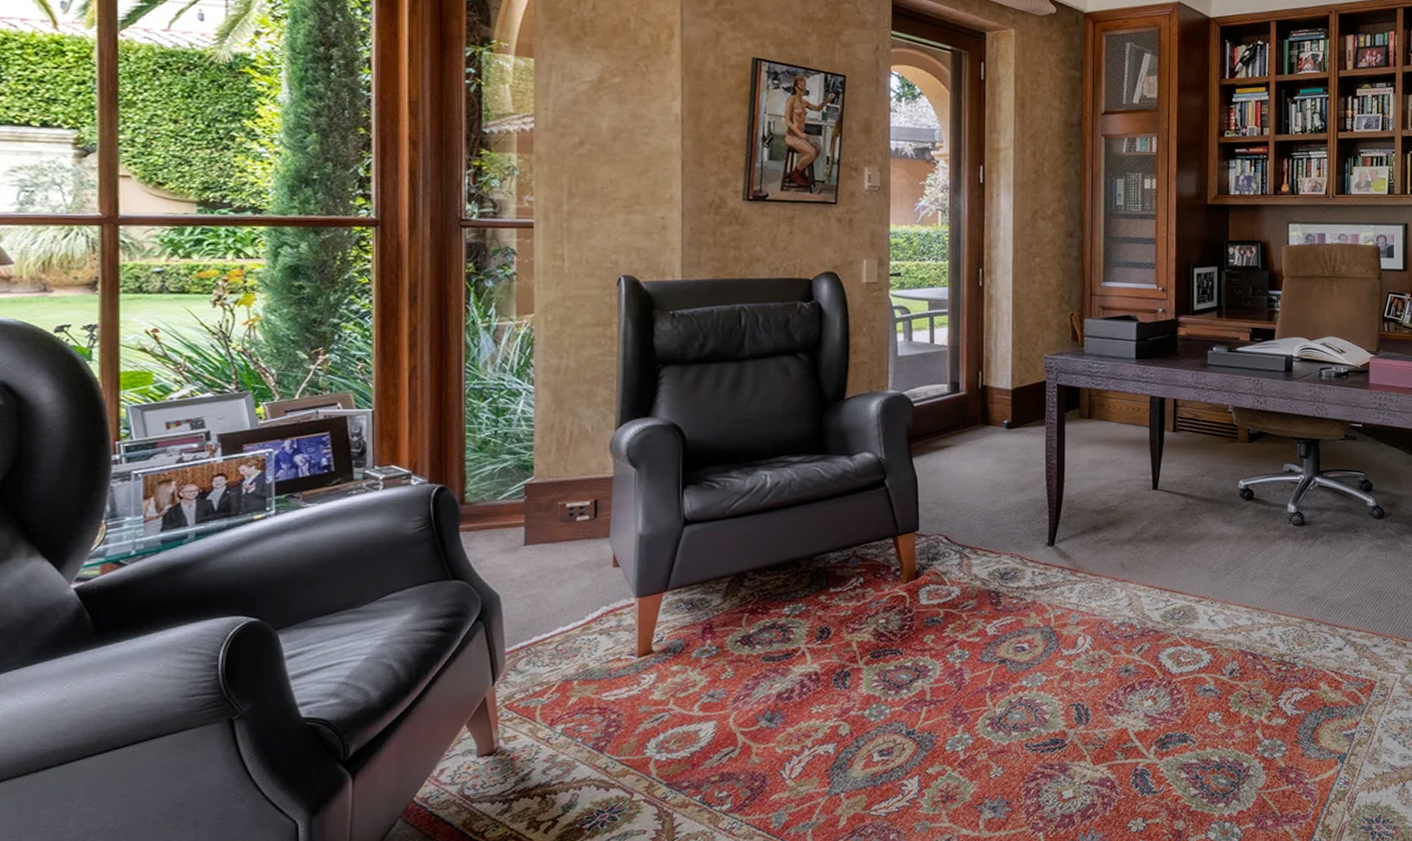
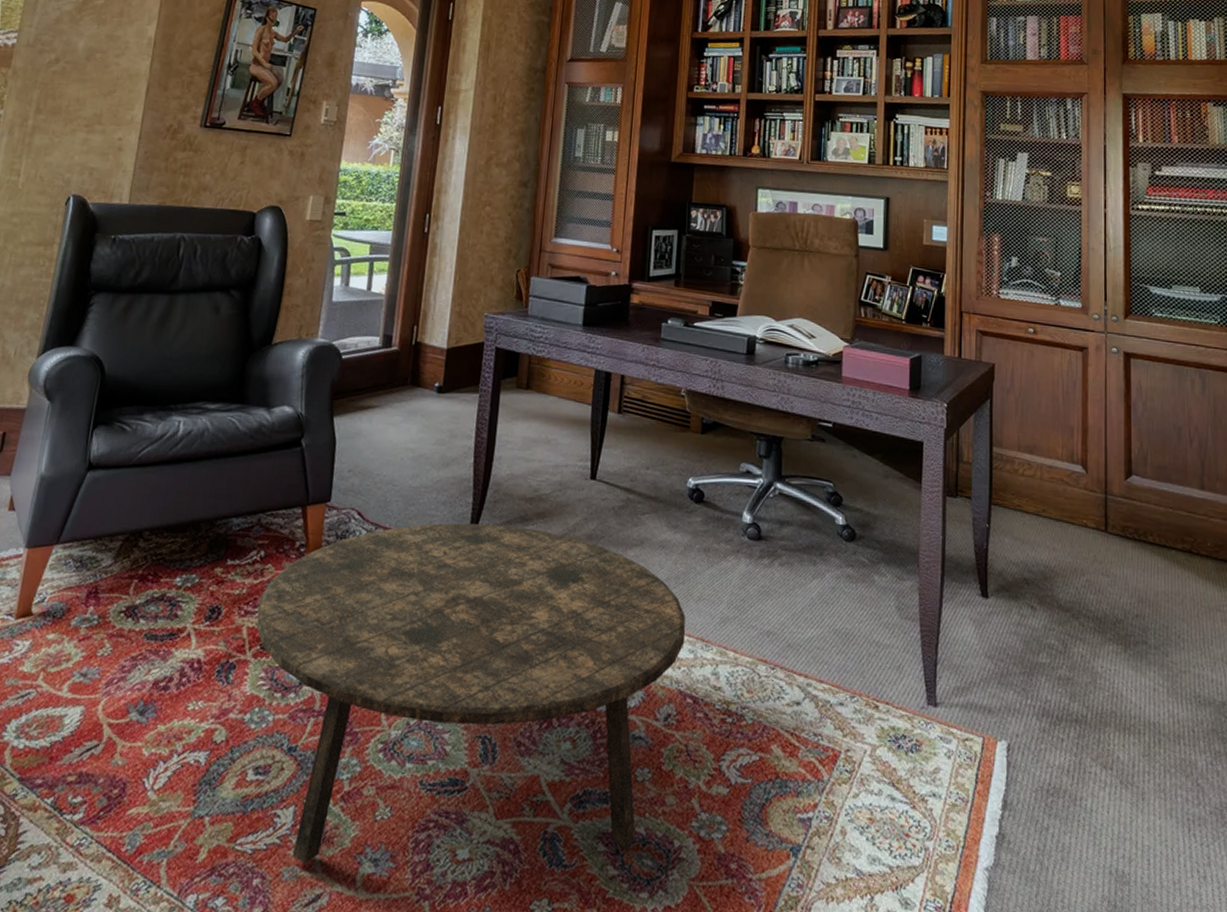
coffee table: none [863,535,1244,818] -> present [255,523,686,864]

